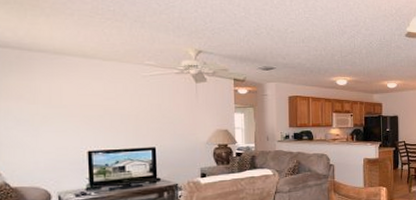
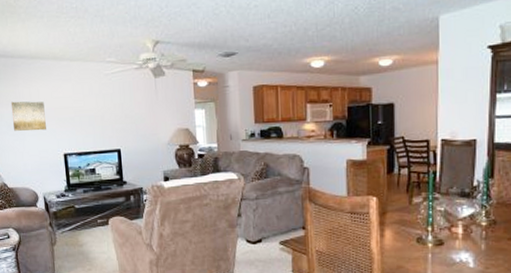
wall art: none [23,95,68,128] -> present [10,101,46,132]

